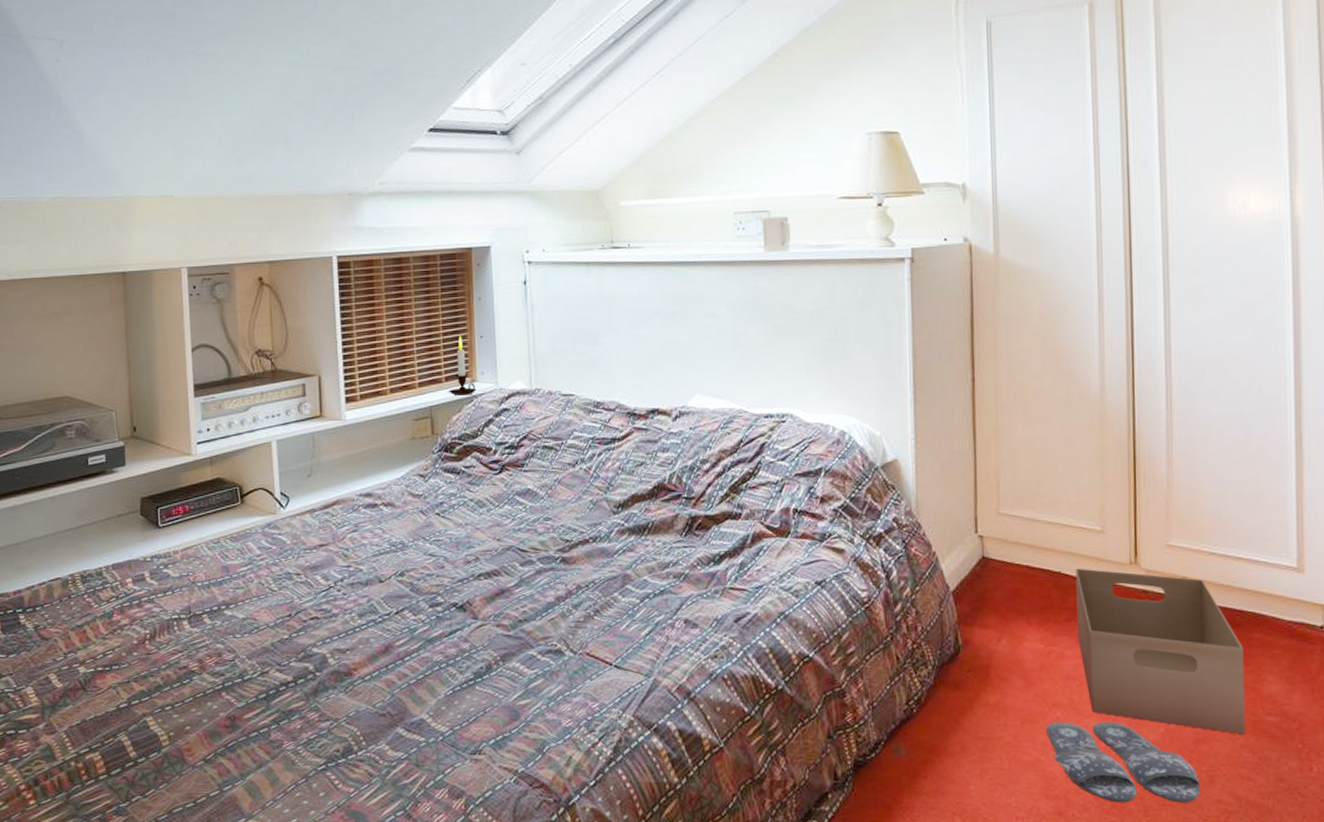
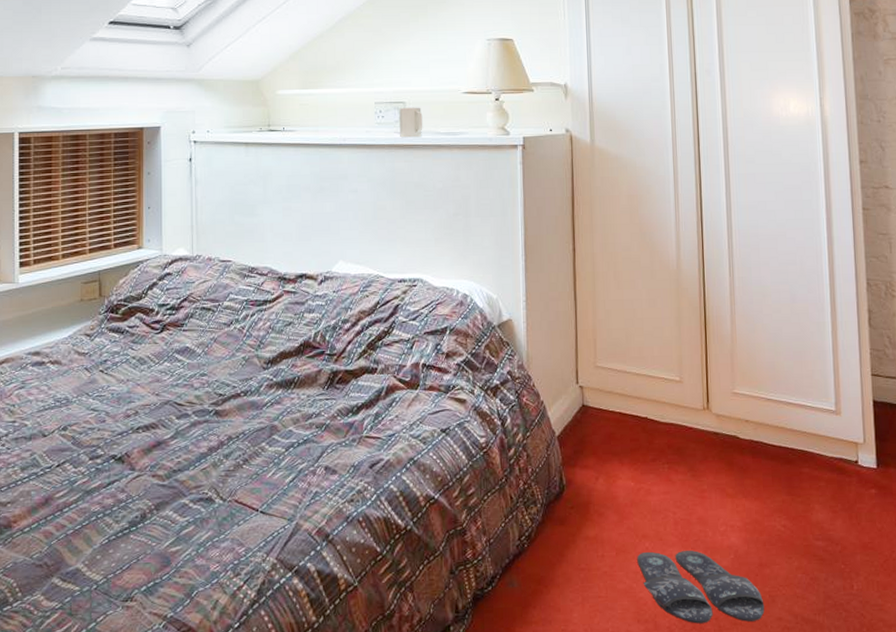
candle: present [449,336,476,396] -> none [117,206,142,261]
storage basket: present [1075,568,1246,735] -> none [659,413,799,559]

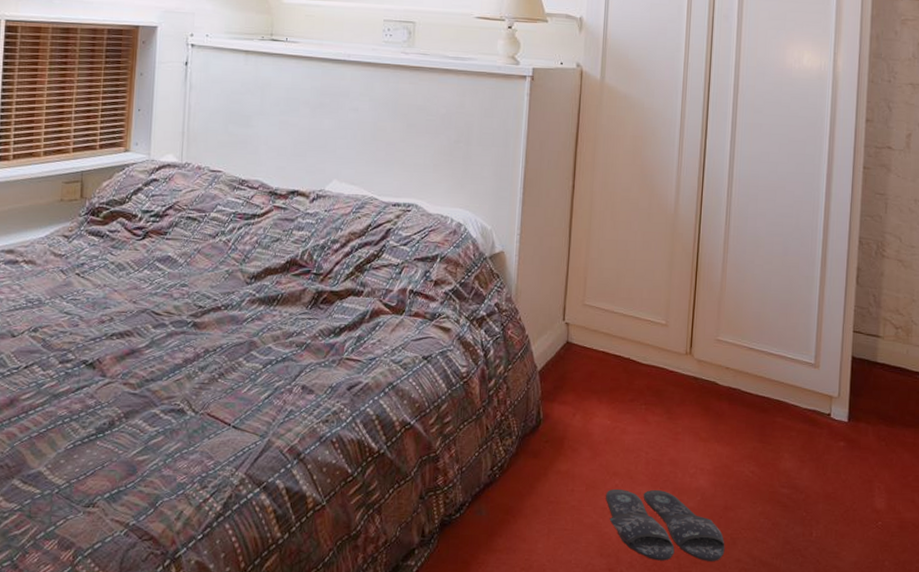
mug: present [399,107,423,138] -> none [407,27,432,60]

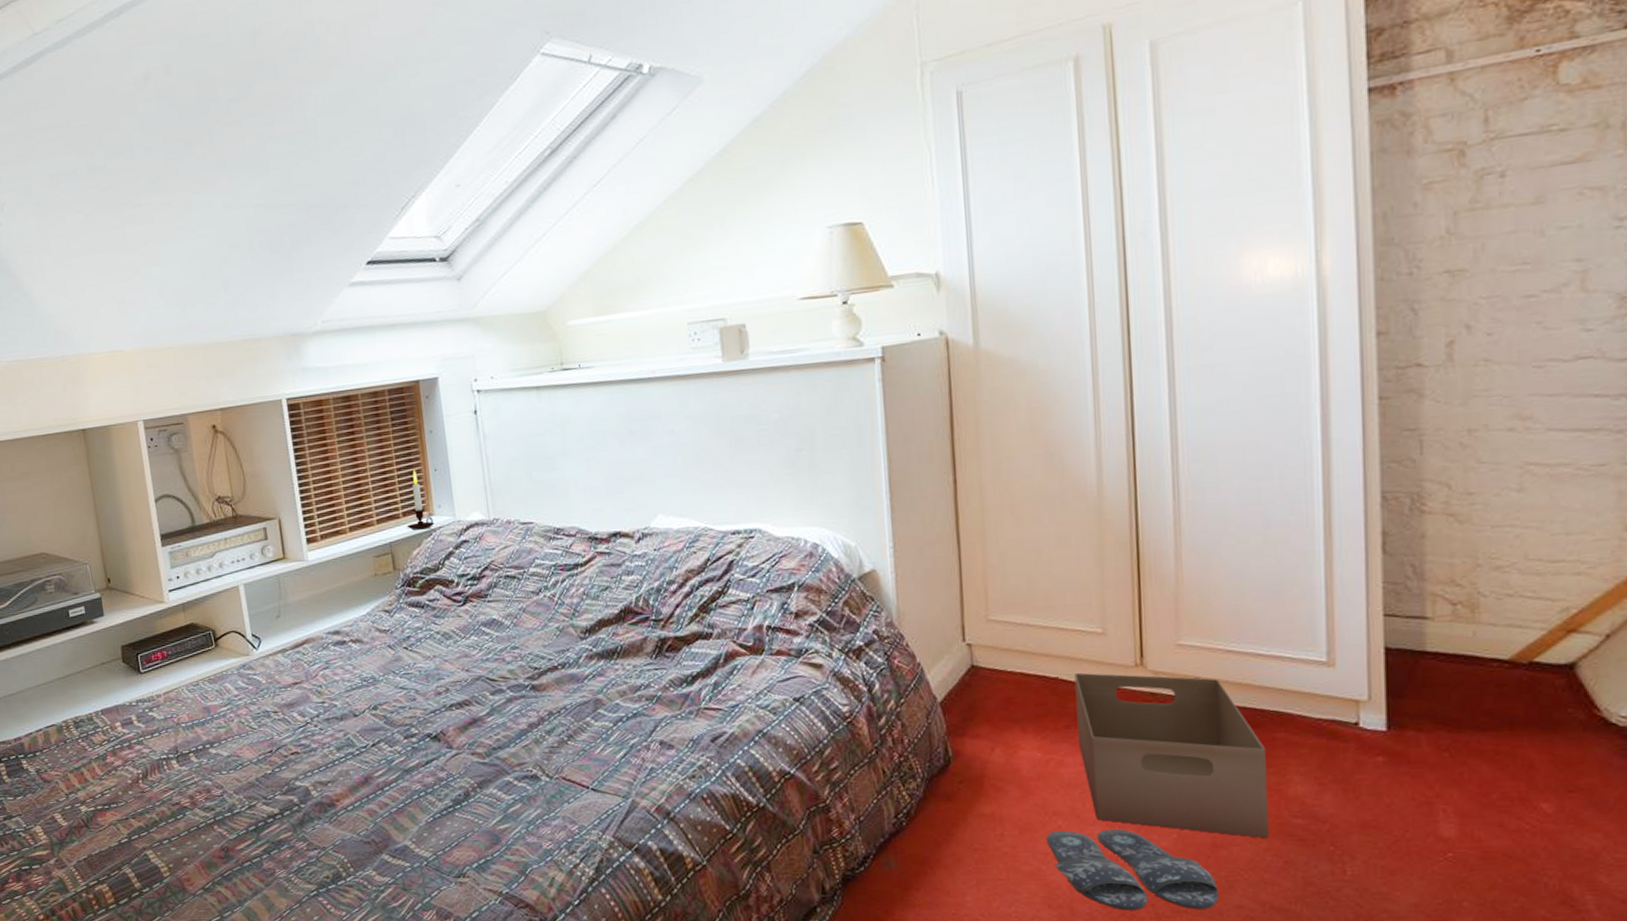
candle: none [102,107,129,164] -> present [407,470,435,530]
mug: none [407,27,432,60] -> present [719,323,751,363]
storage basket: none [638,355,768,504] -> present [1074,672,1269,839]

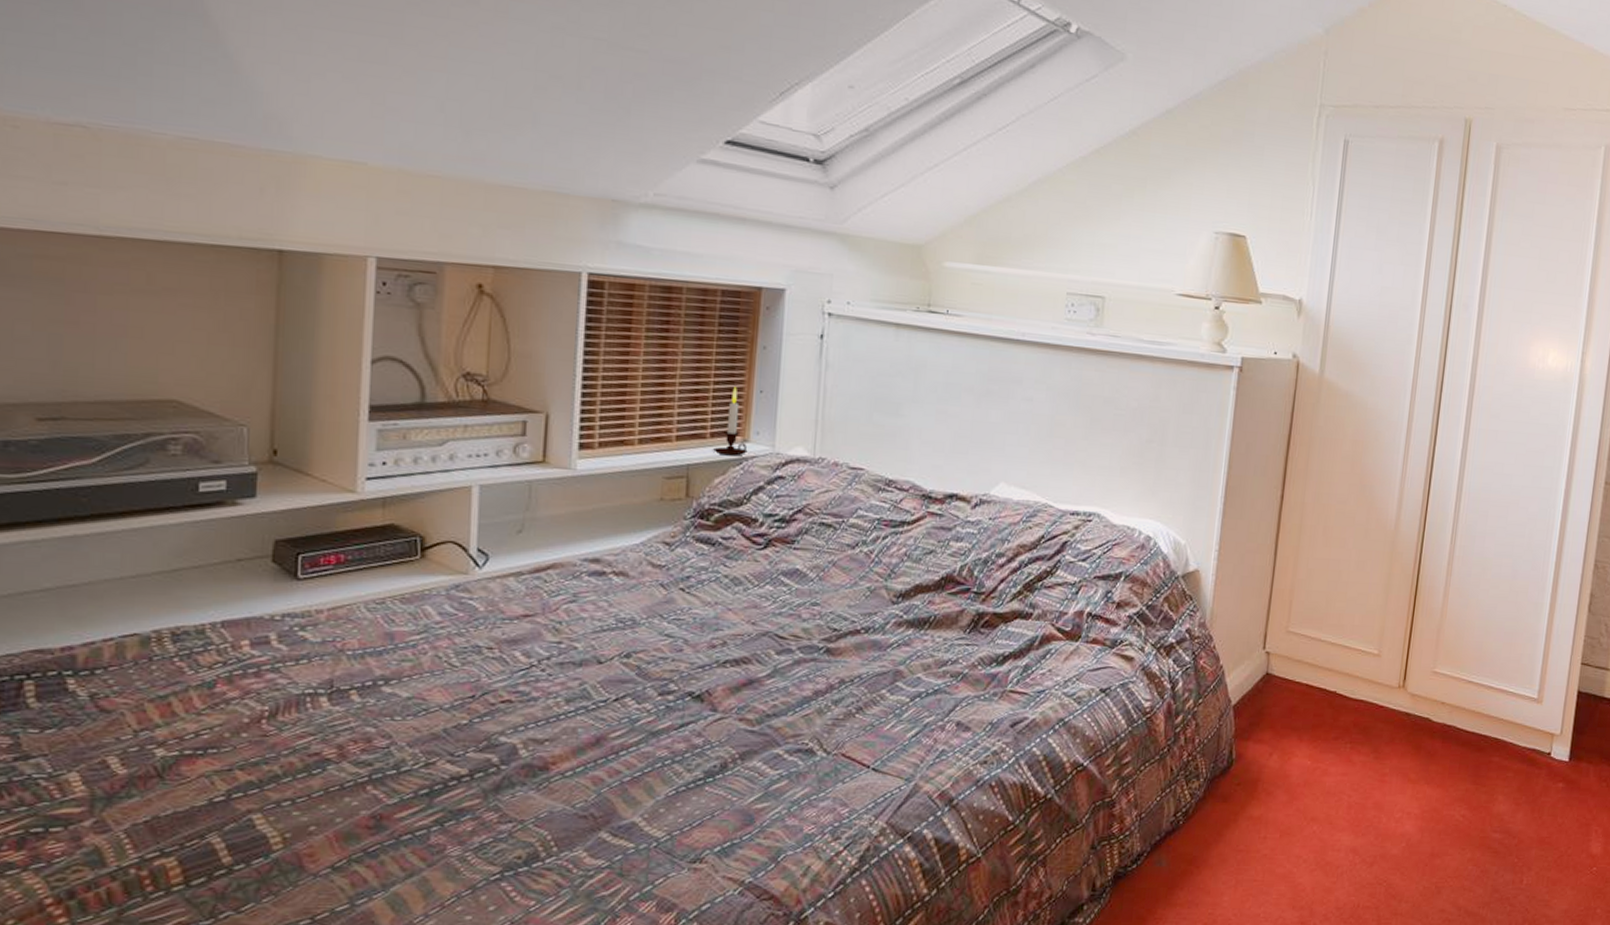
mug: present [719,323,751,363] -> none [1093,303,1124,343]
slippers: present [1047,829,1219,911] -> none [1301,835,1429,913]
storage basket: present [1074,672,1269,839] -> none [1342,689,1483,850]

